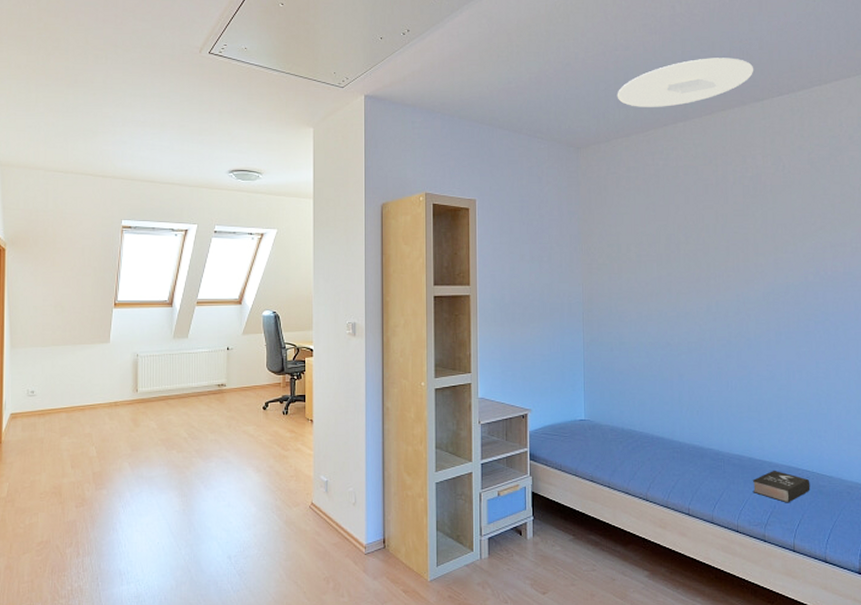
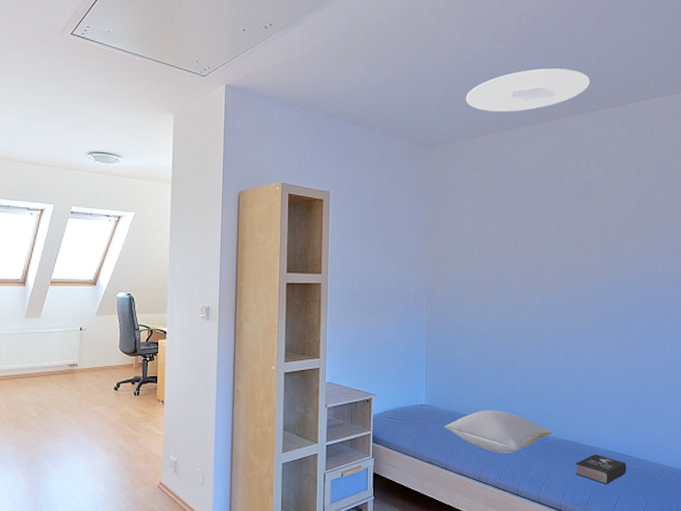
pillow: none [605,424,724,470] -> present [444,410,551,453]

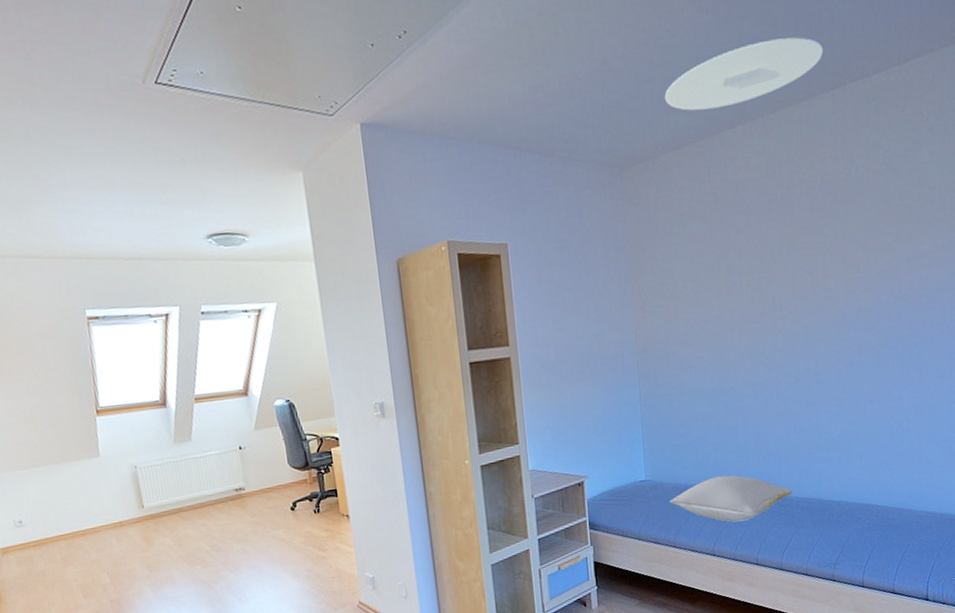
book: present [575,453,627,485] -> none [821,508,880,541]

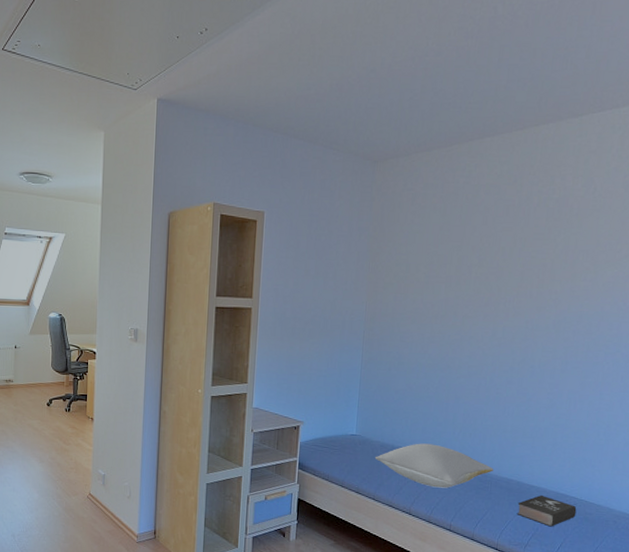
ceiling light: present [664,37,824,111] -> none [422,66,577,120]
book: none [821,508,880,541] -> present [516,494,577,527]

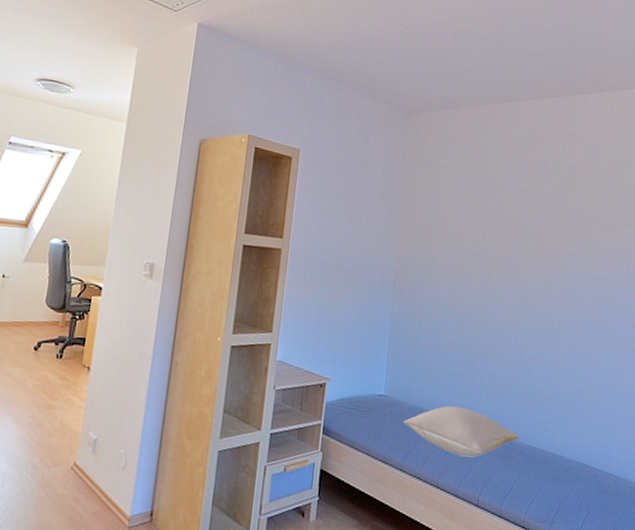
book: present [516,494,577,527] -> none [542,464,597,501]

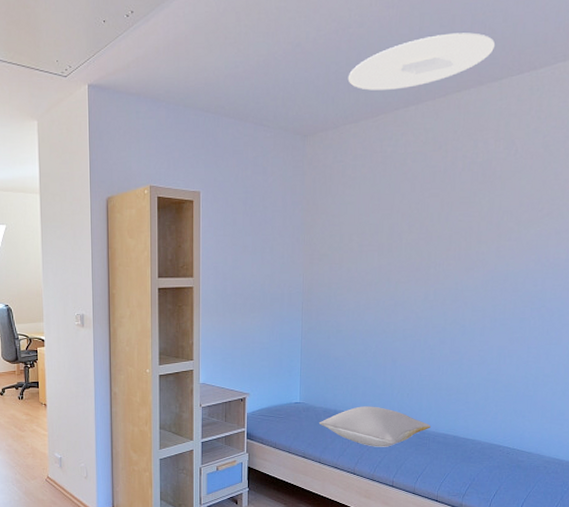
ceiling light: none [452,44,581,86] -> present [348,32,496,91]

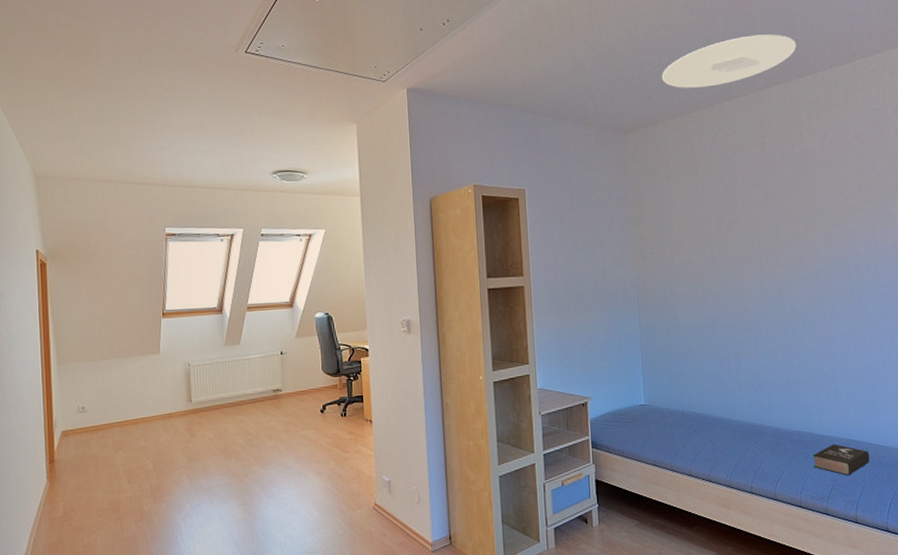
pillow: present [318,406,431,447] -> none [666,404,784,450]
book: none [454,447,510,476] -> present [812,443,870,476]

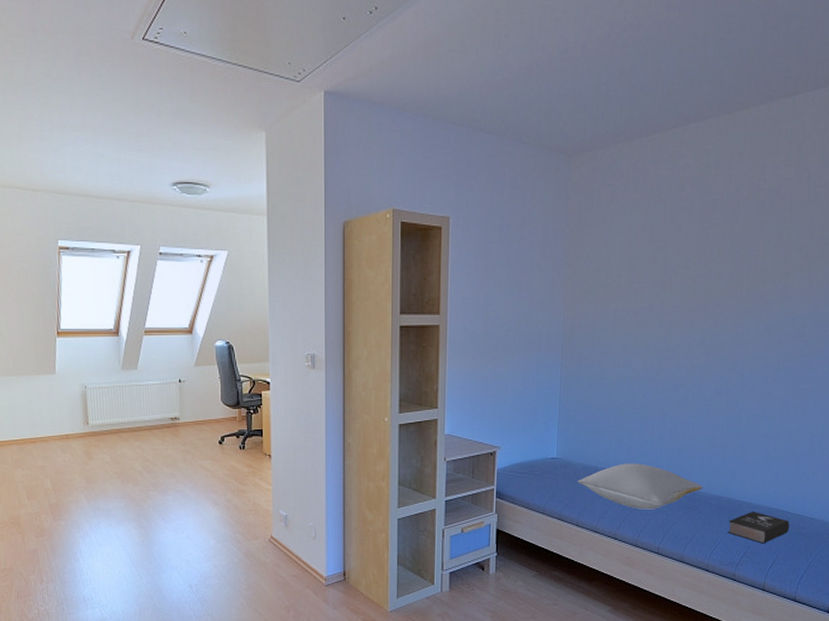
ceiling light: present [661,34,797,88] -> none [620,40,790,105]
pillow: none [666,404,784,450] -> present [577,463,703,510]

